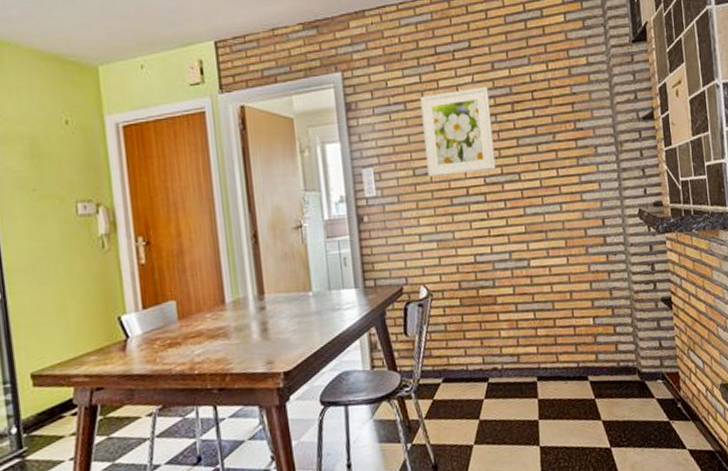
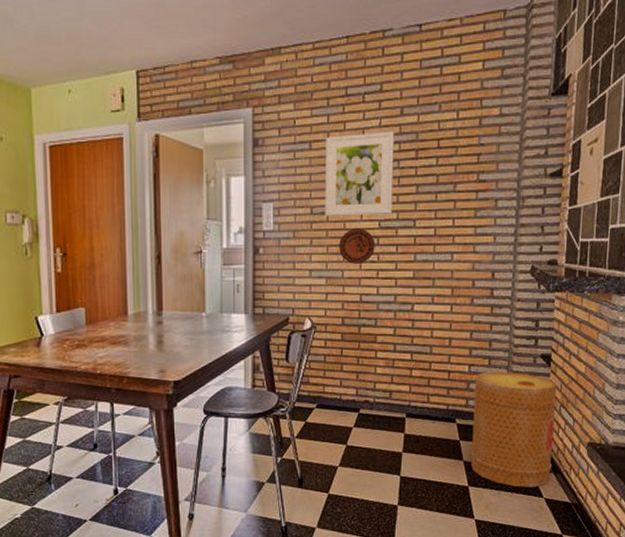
decorative plate: none [446,186,484,224] -> present [339,228,375,264]
basket: none [601,319,690,441] -> present [470,371,556,488]

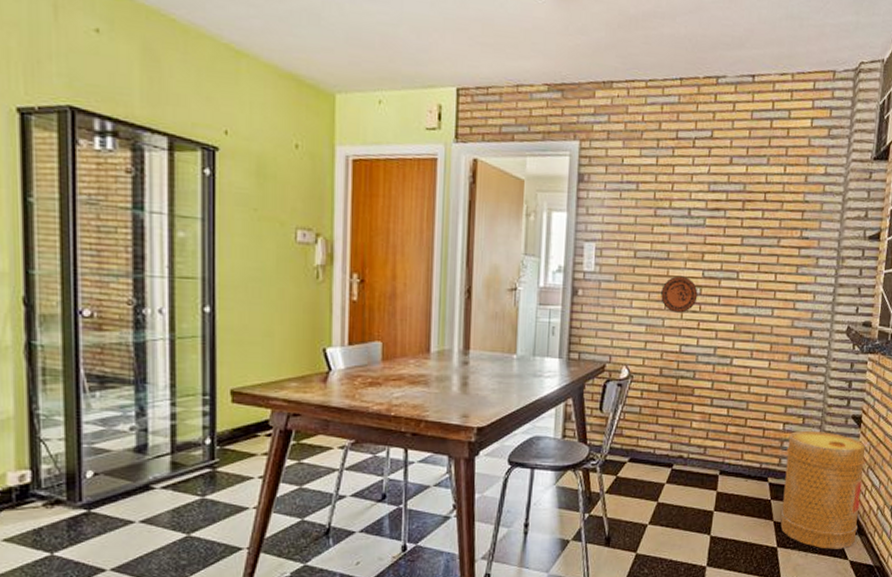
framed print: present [325,131,395,216] -> none [648,179,723,265]

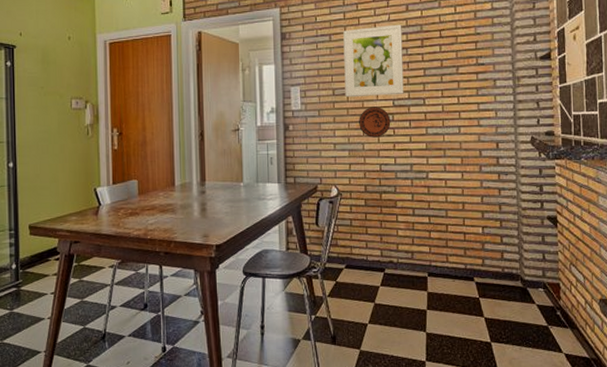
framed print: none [648,179,723,265] -> present [343,24,404,97]
basket: present [780,430,865,549] -> none [488,232,568,343]

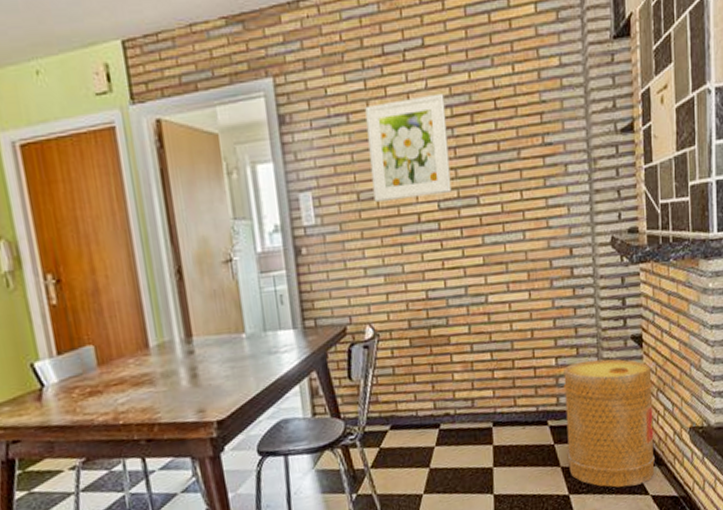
decorative plate: present [359,106,391,138] -> none [394,212,437,256]
basket: none [488,232,568,343] -> present [563,359,655,488]

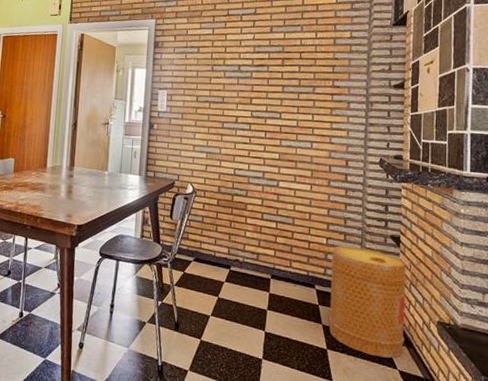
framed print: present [365,93,452,202] -> none [207,43,265,107]

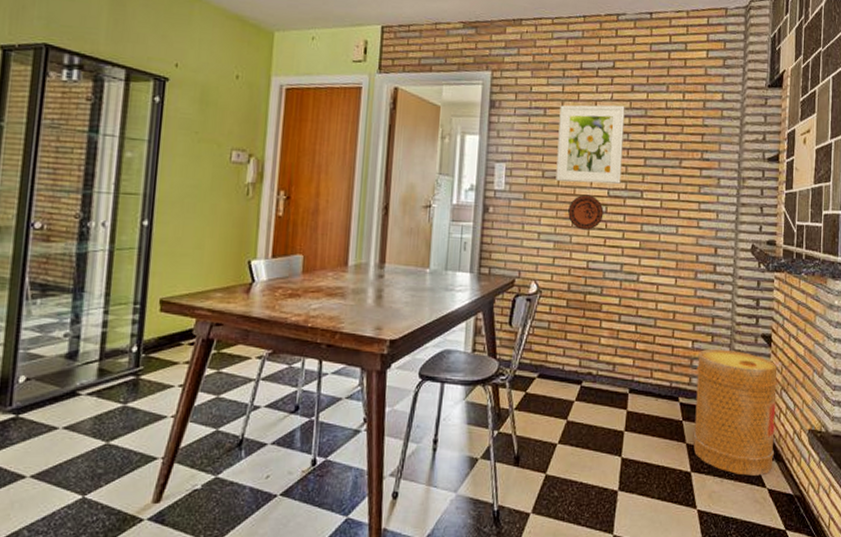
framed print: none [207,43,265,107] -> present [556,105,625,184]
decorative plate: none [218,115,248,144] -> present [568,194,604,230]

